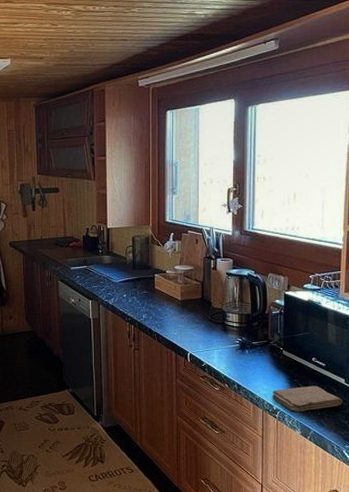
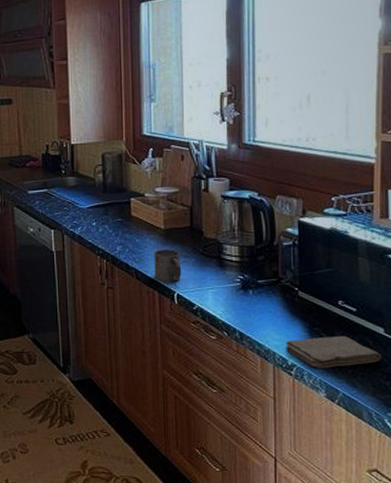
mug: none [172,317,194,344] -> present [154,250,182,282]

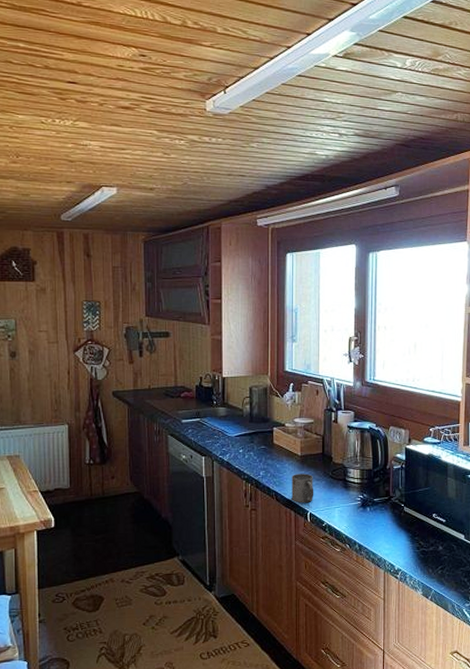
washcloth: present [286,335,381,368] -> none [394,542,462,571]

